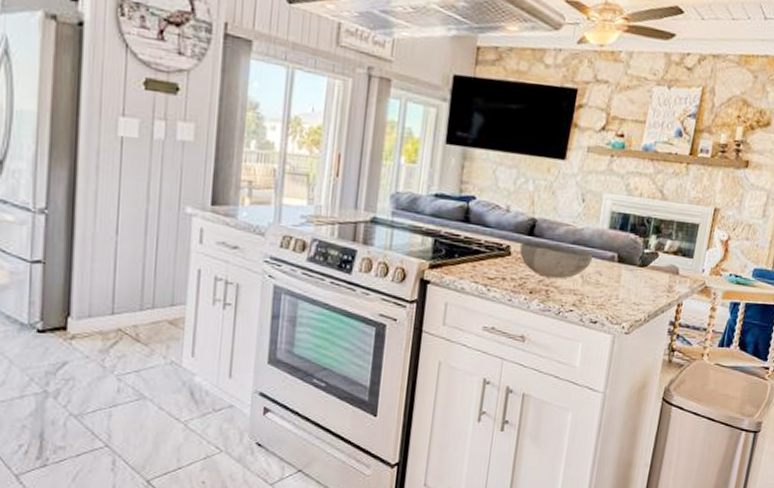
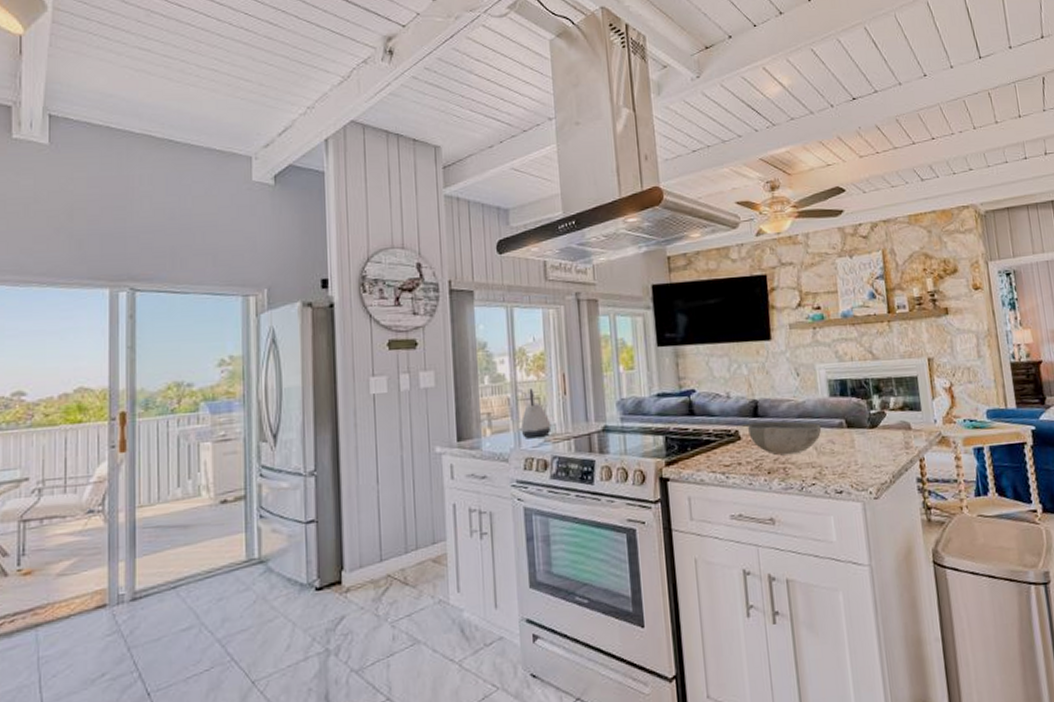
kettle: none [283,163,317,217] -> present [520,389,552,439]

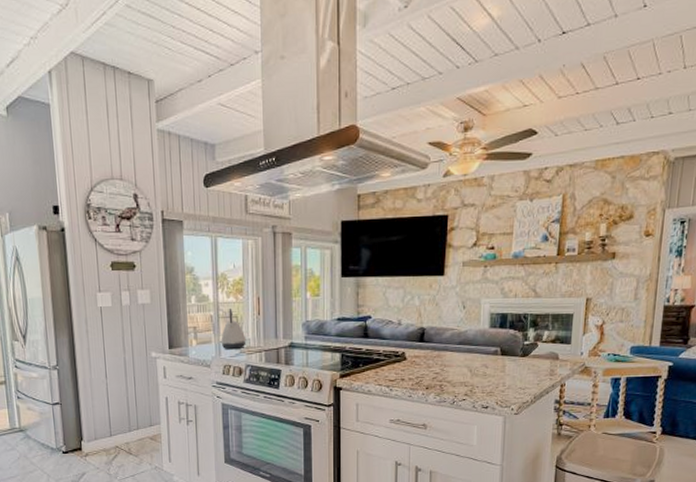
bowl: present [748,421,822,455] -> none [414,346,478,375]

